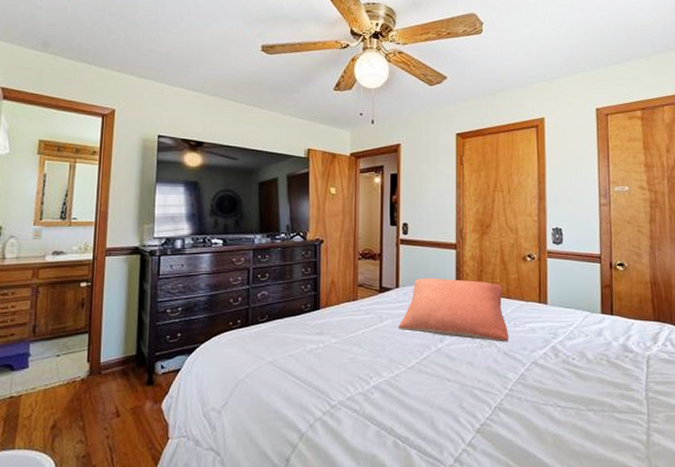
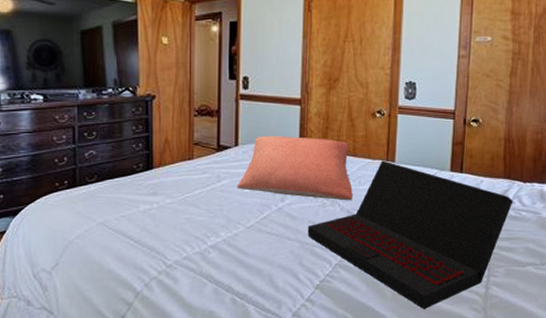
laptop: none [466,302,666,457] -> present [307,160,514,310]

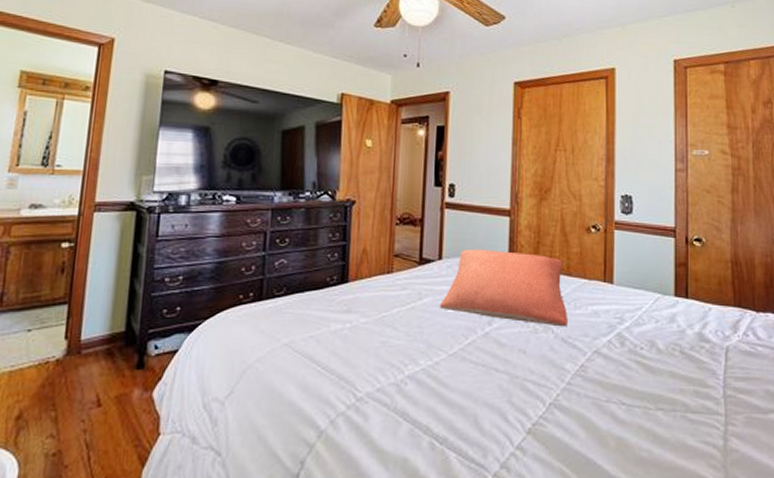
laptop: present [307,160,514,310] -> none [517,281,747,465]

